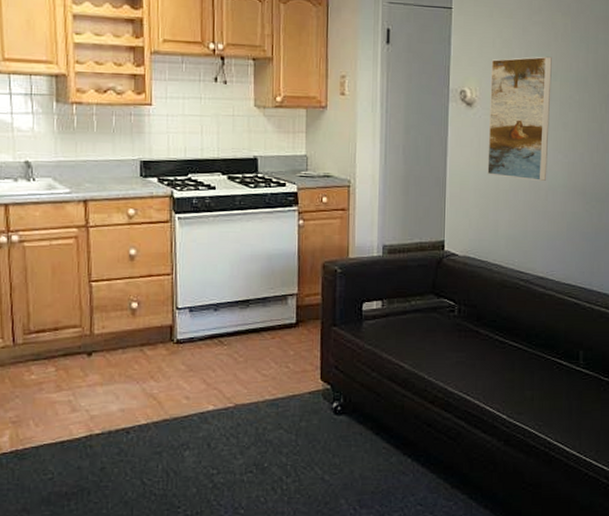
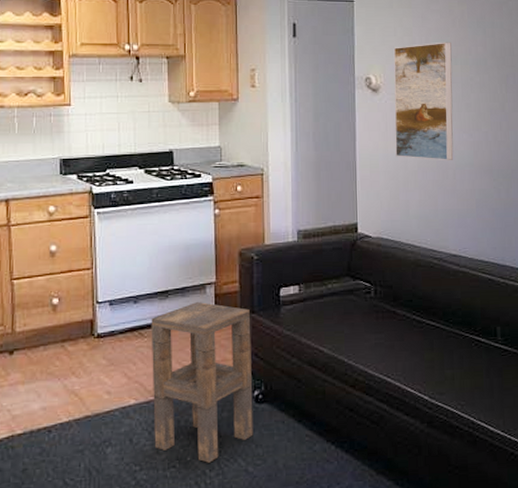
side table: none [231,313,332,470] -> present [151,302,253,463]

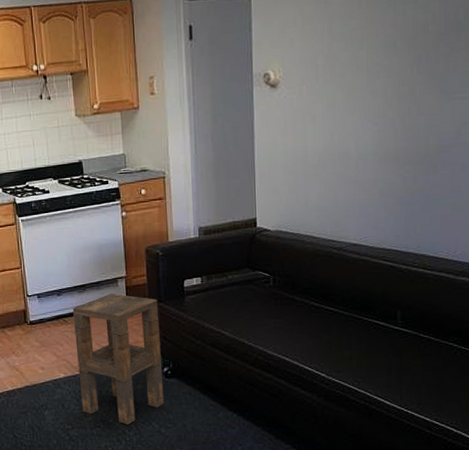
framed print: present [393,42,454,161] -> none [293,26,357,152]

